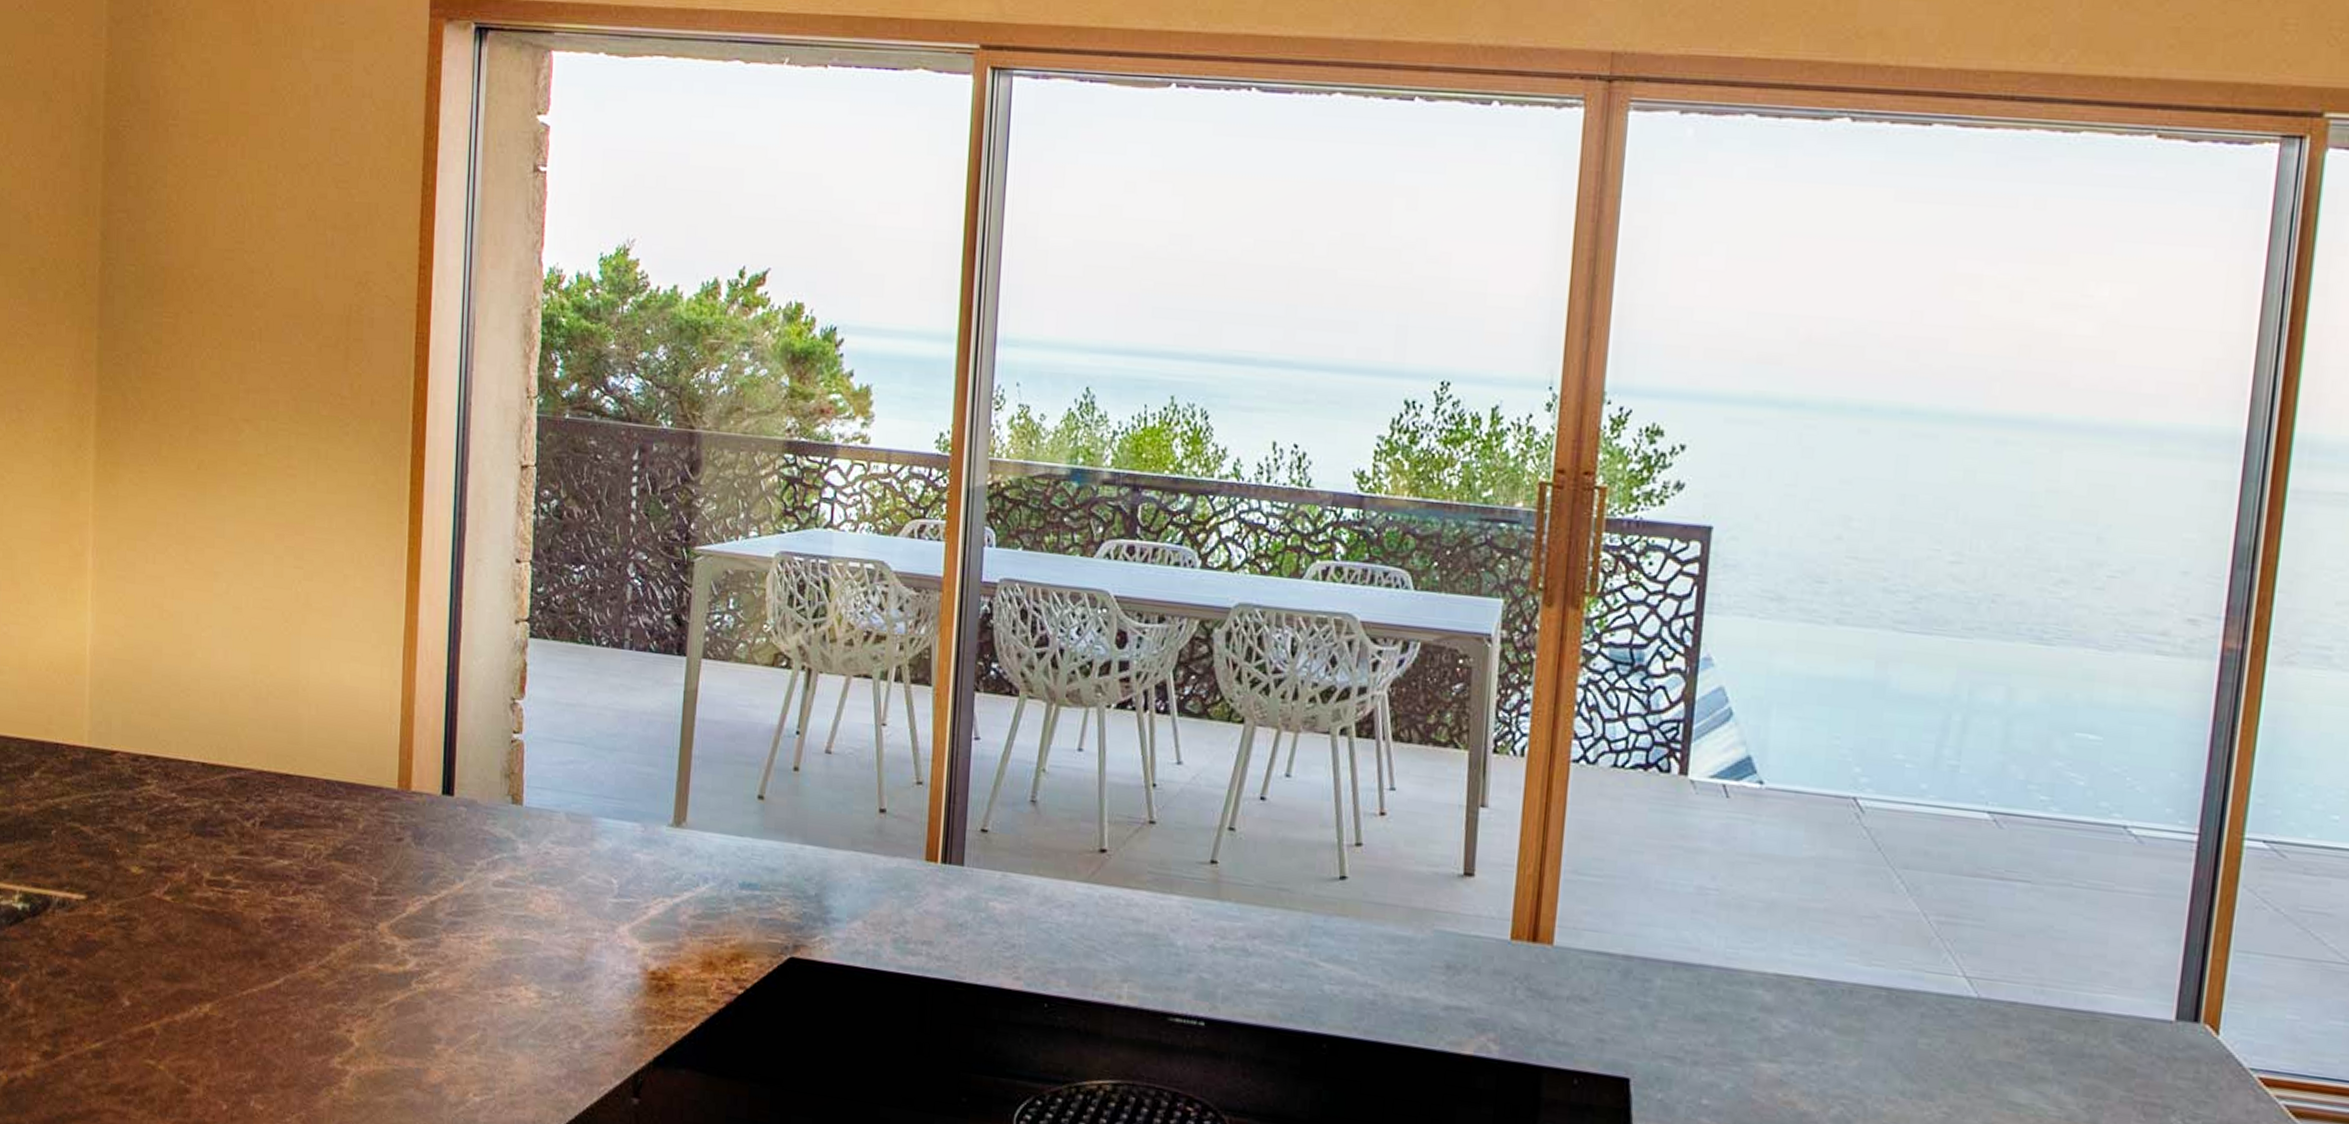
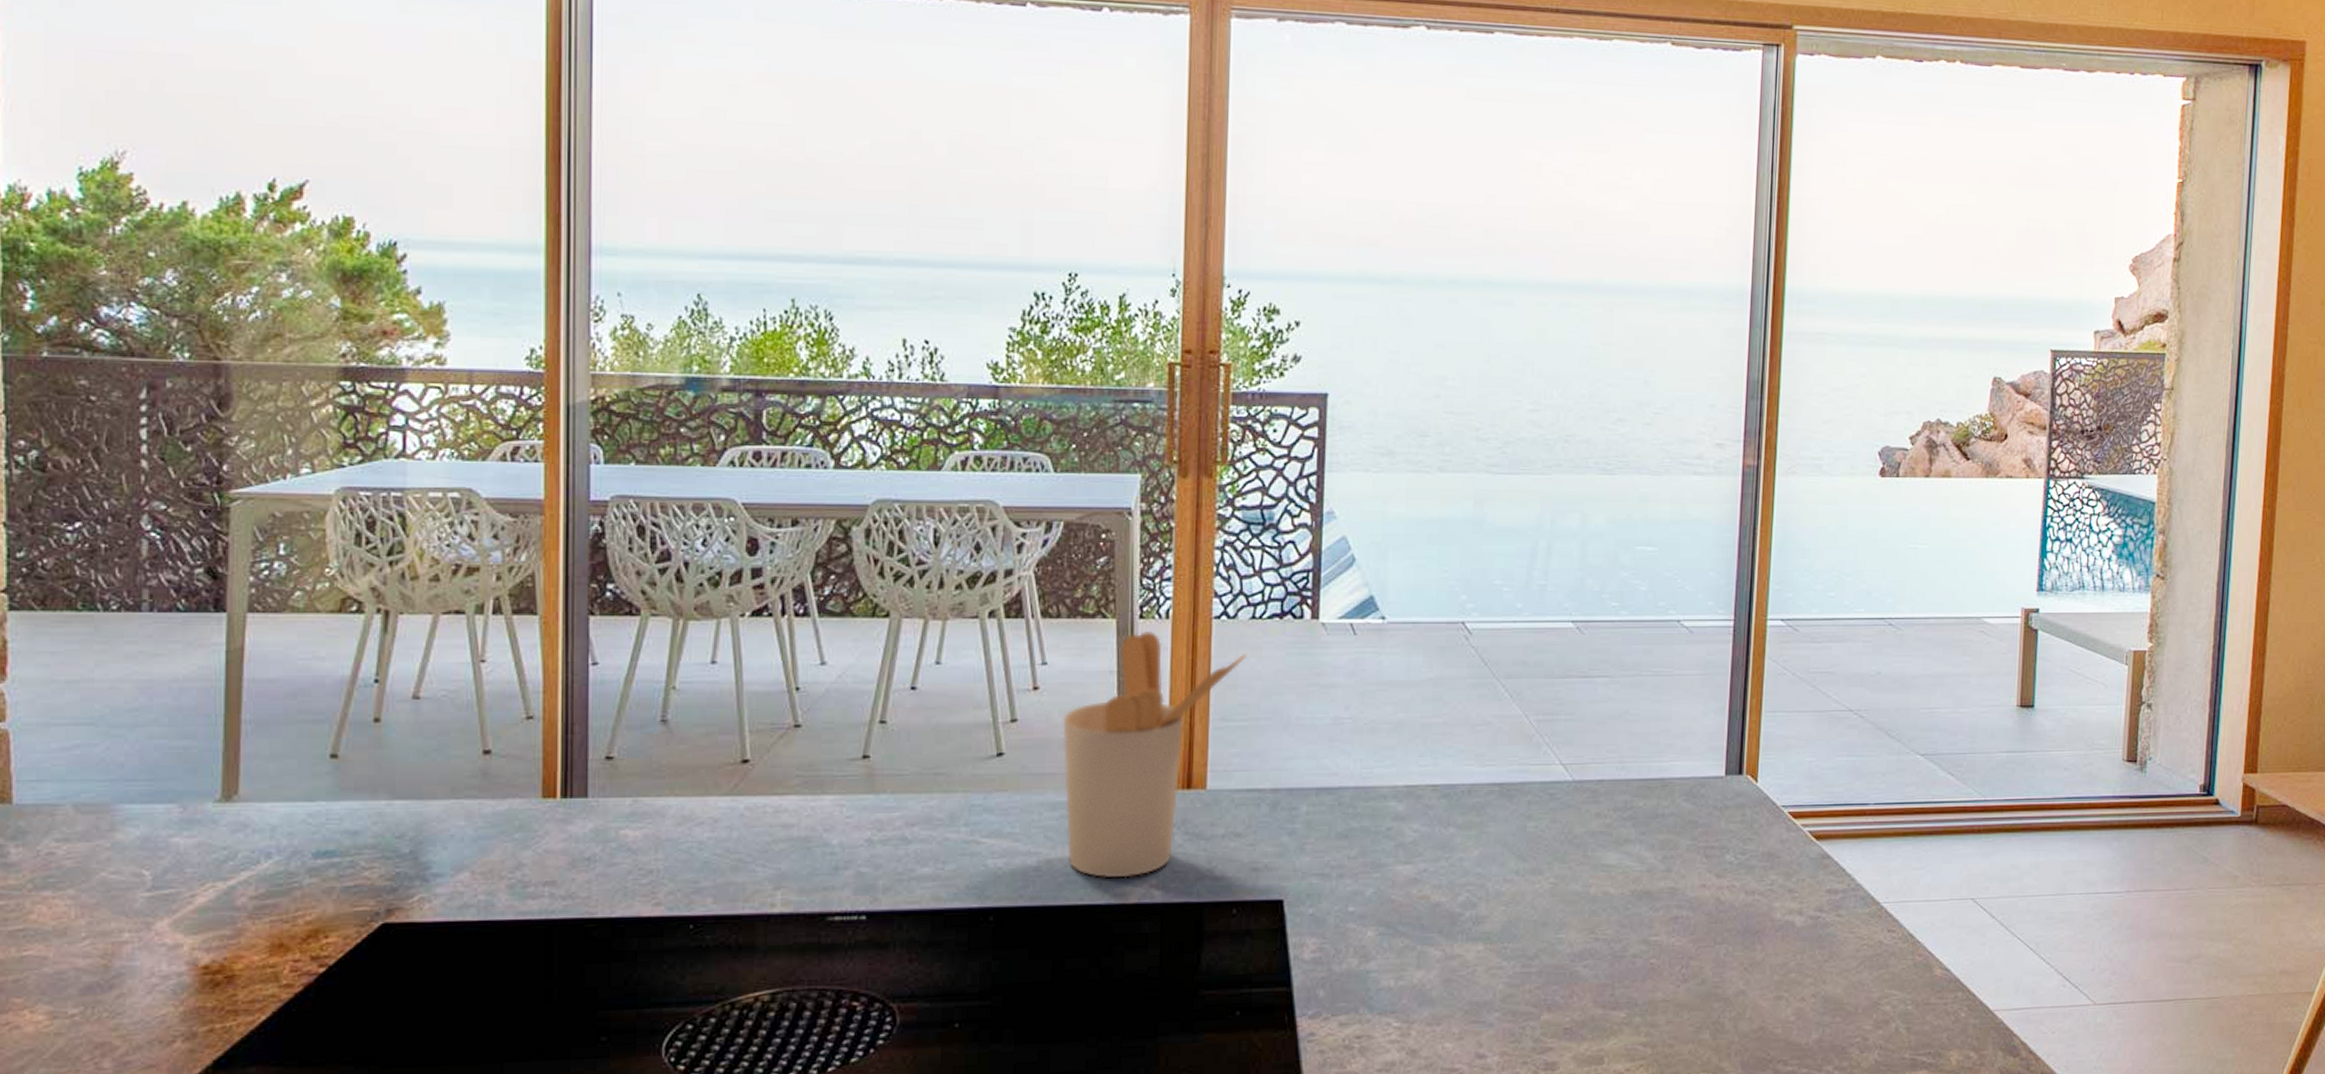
utensil holder: none [1404,766,1605,1027] -> present [1062,630,1246,878]

